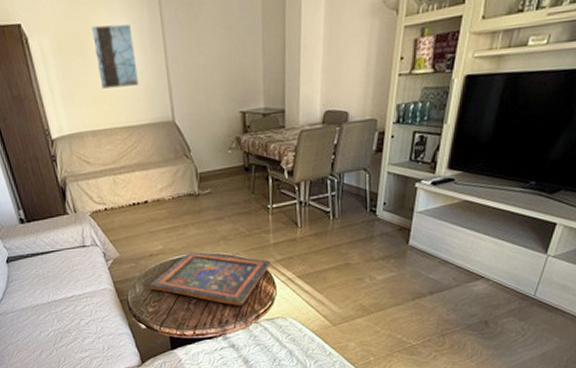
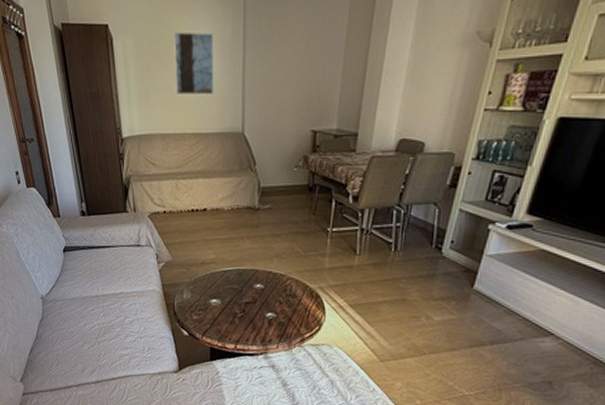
painted panel: present [149,251,271,307] -> none [196,265,323,328]

